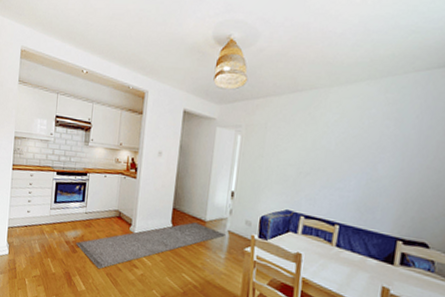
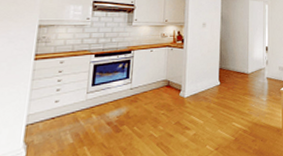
rug: present [76,222,225,269] -> none [120,76,265,142]

